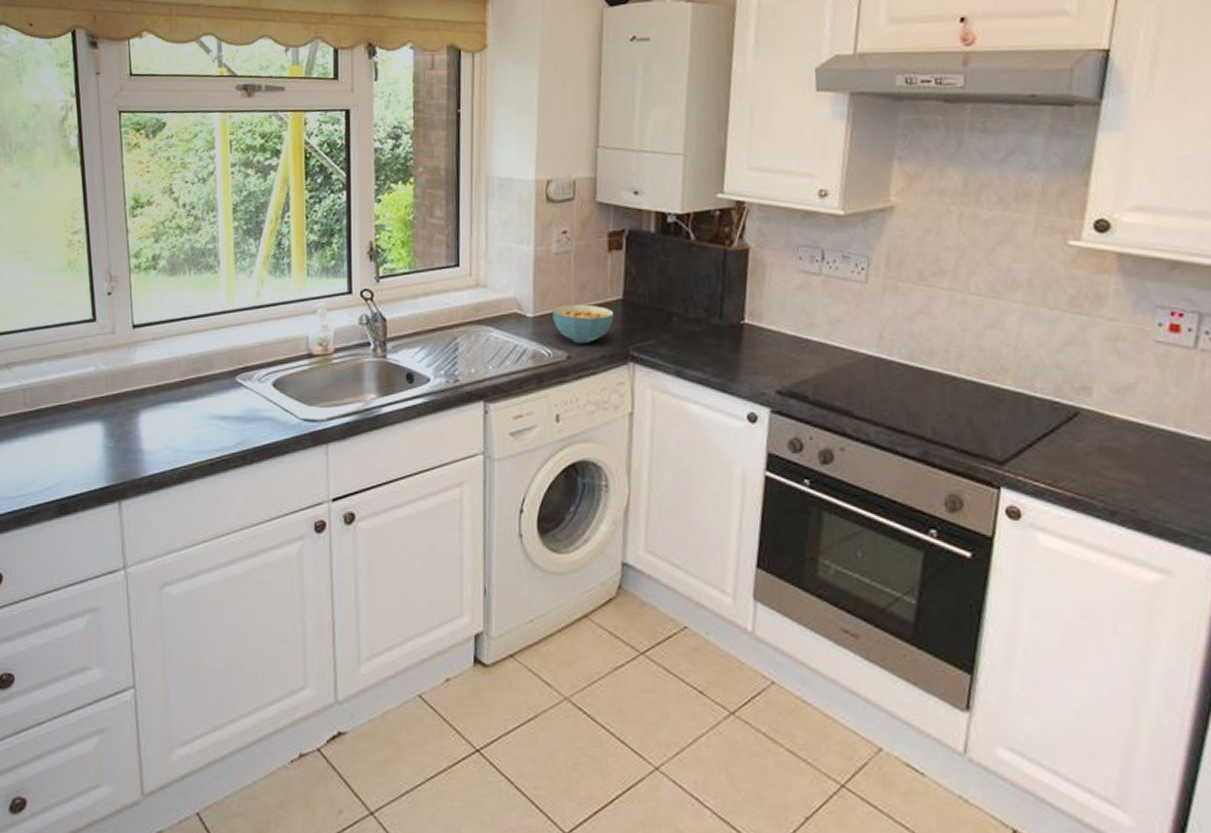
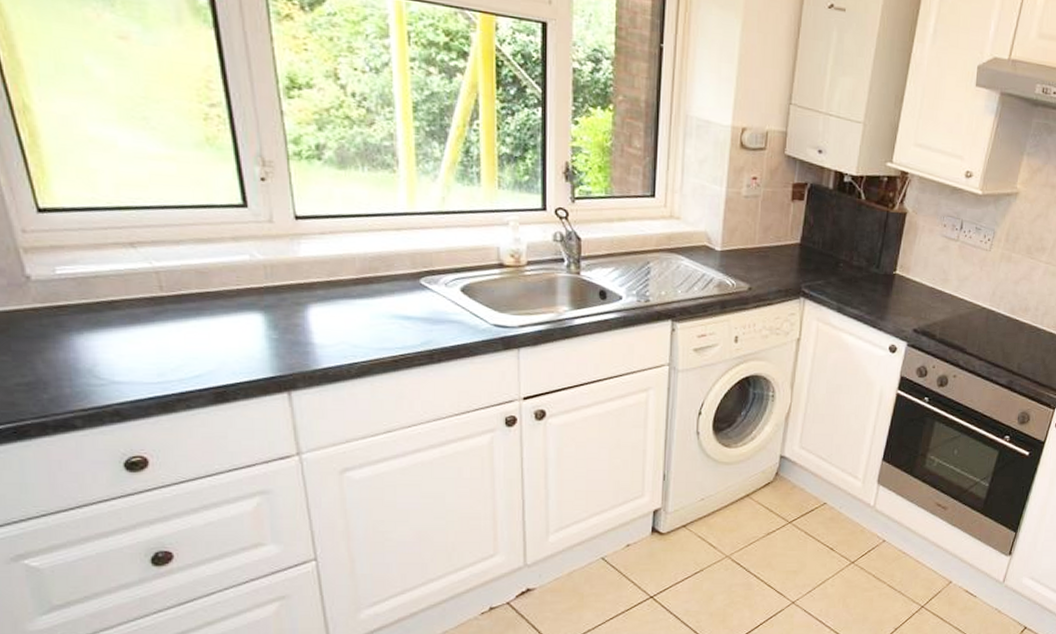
cereal bowl: present [552,304,615,343] -> none [738,243,792,278]

